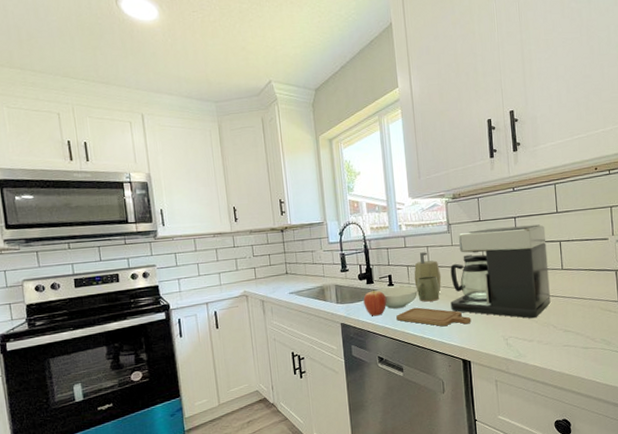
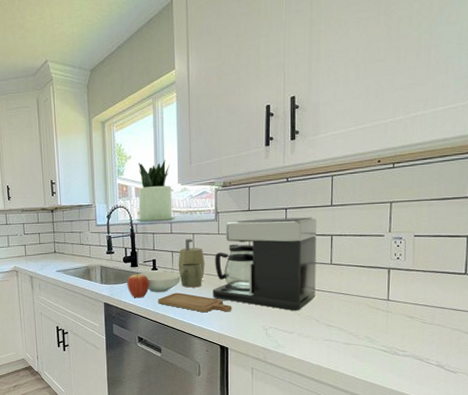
planter: none [368,175,409,238] -> present [137,160,176,222]

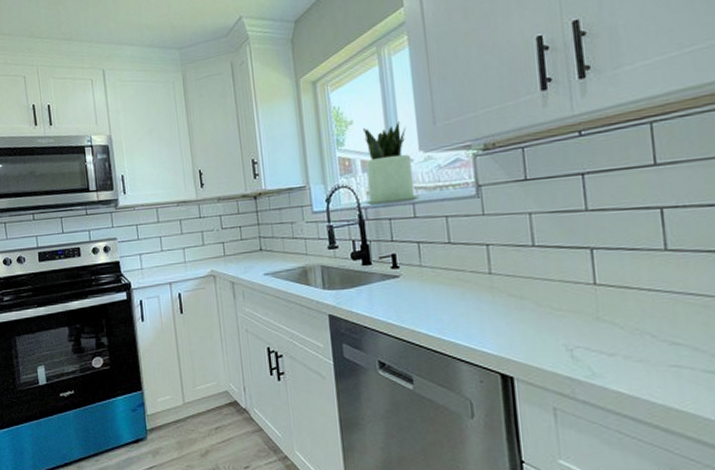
fruit: present [127,273,150,298] -> none [358,273,390,308]
bowl: present [139,271,182,292] -> none [374,269,434,299]
chopping board: present [158,292,232,313] -> none [403,298,514,327]
soap dispenser: present [178,239,206,279] -> none [427,223,468,279]
mug: present [180,263,202,288] -> none [431,256,466,292]
coffee maker: present [213,217,317,311] -> none [480,183,646,322]

